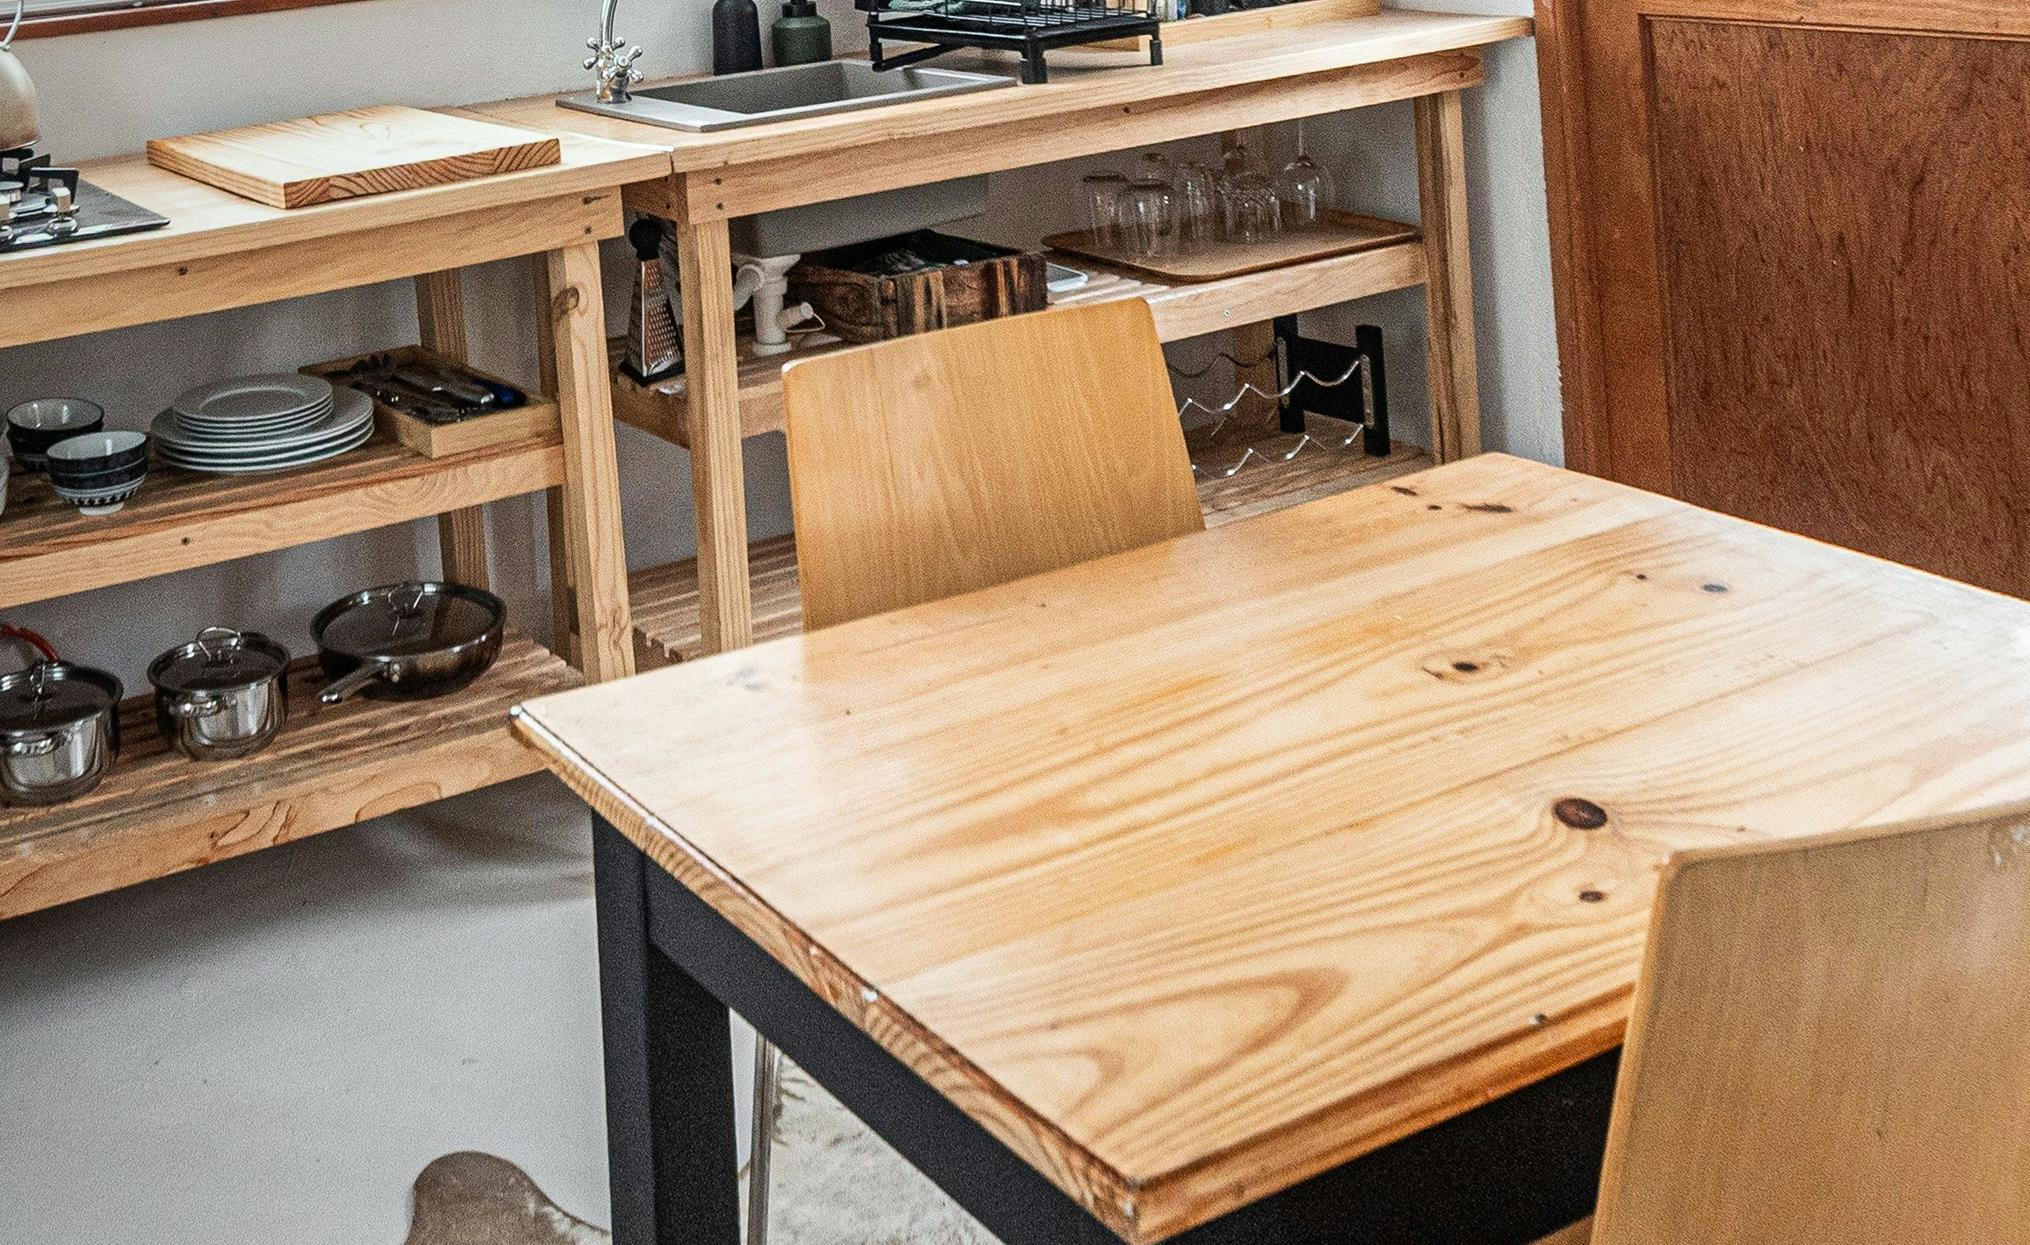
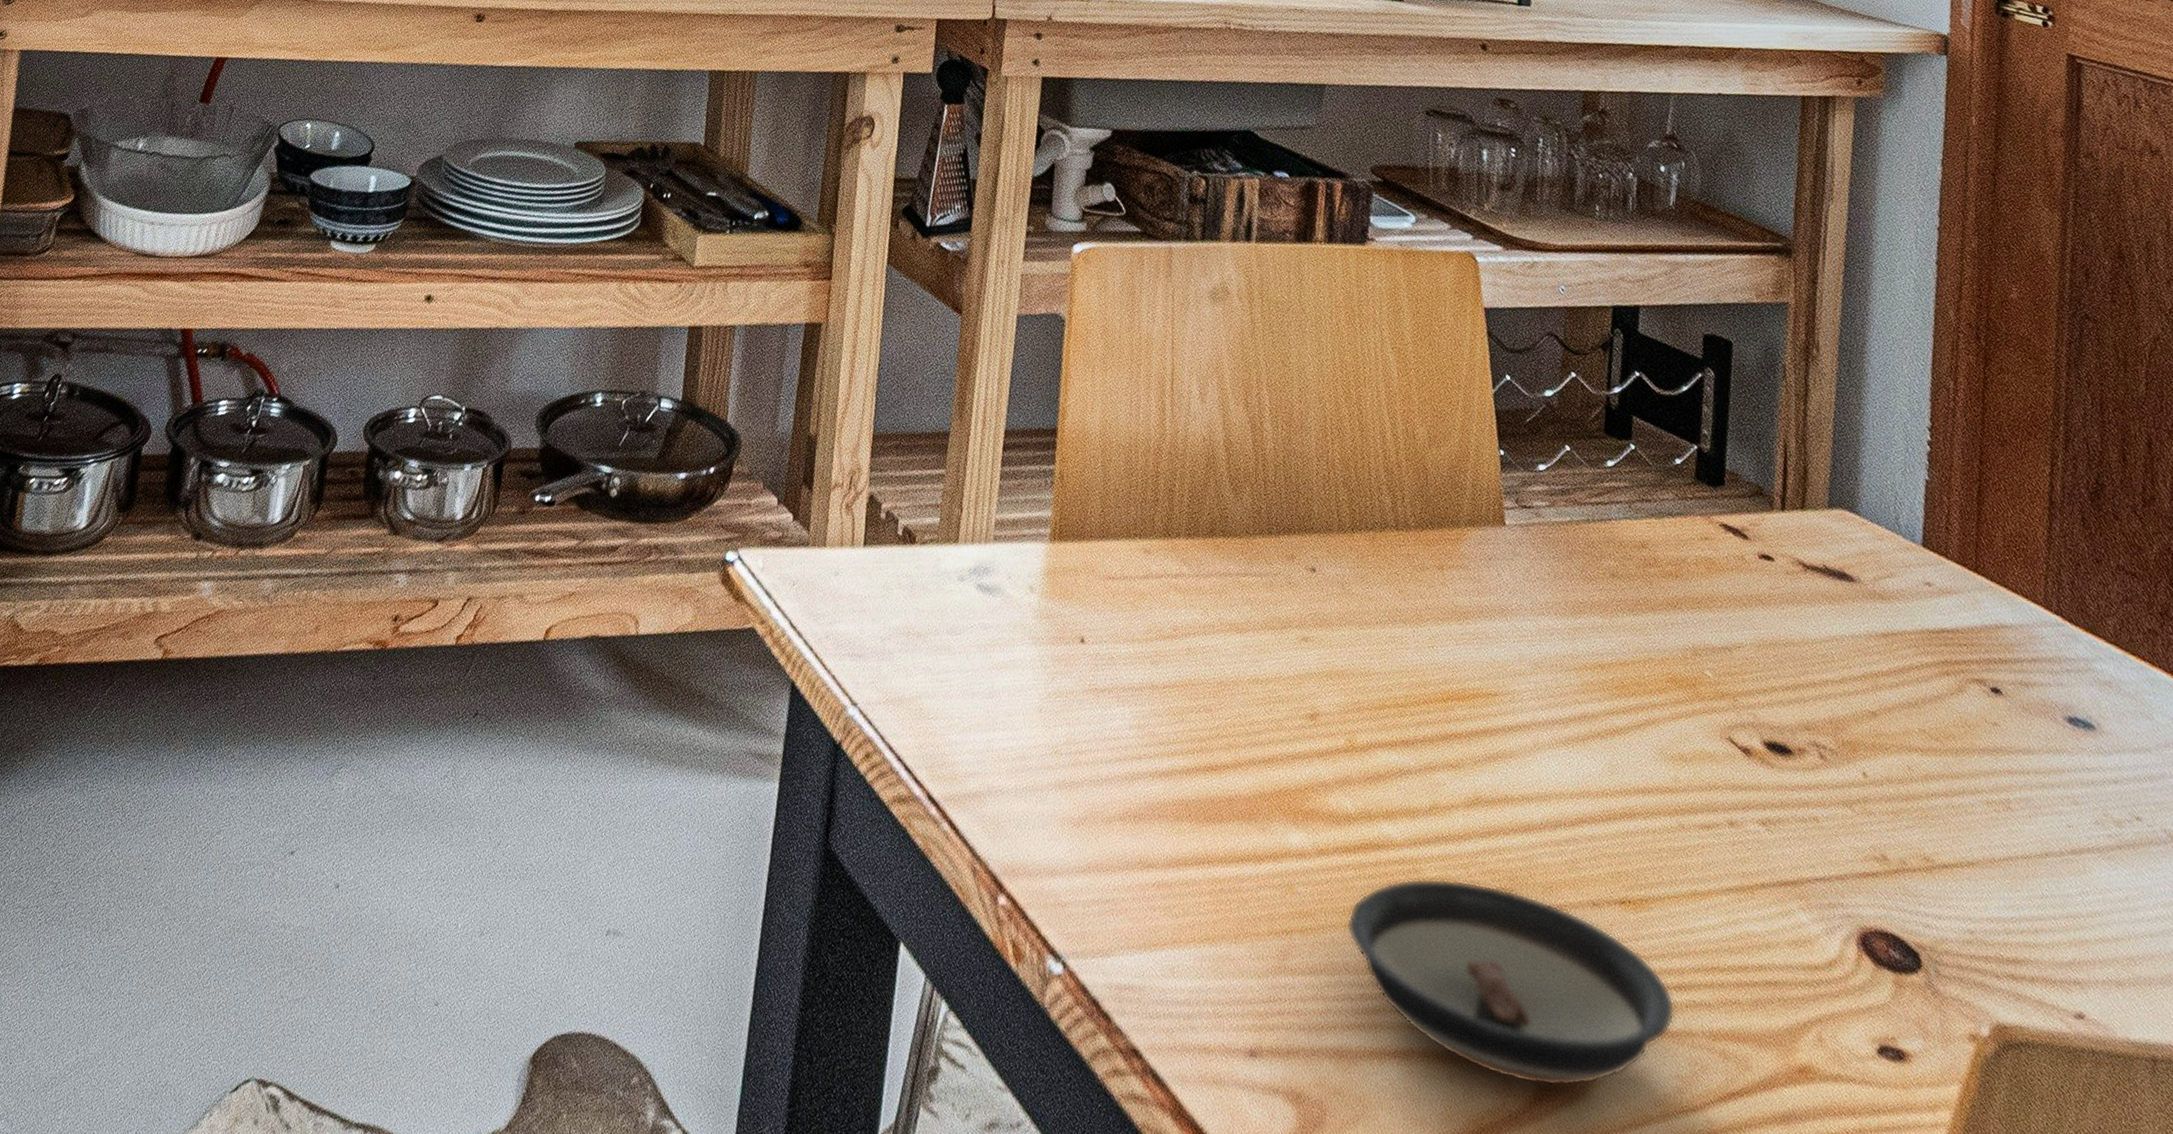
saucer: none [1118,838,1408,994] -> present [1346,878,1675,1087]

